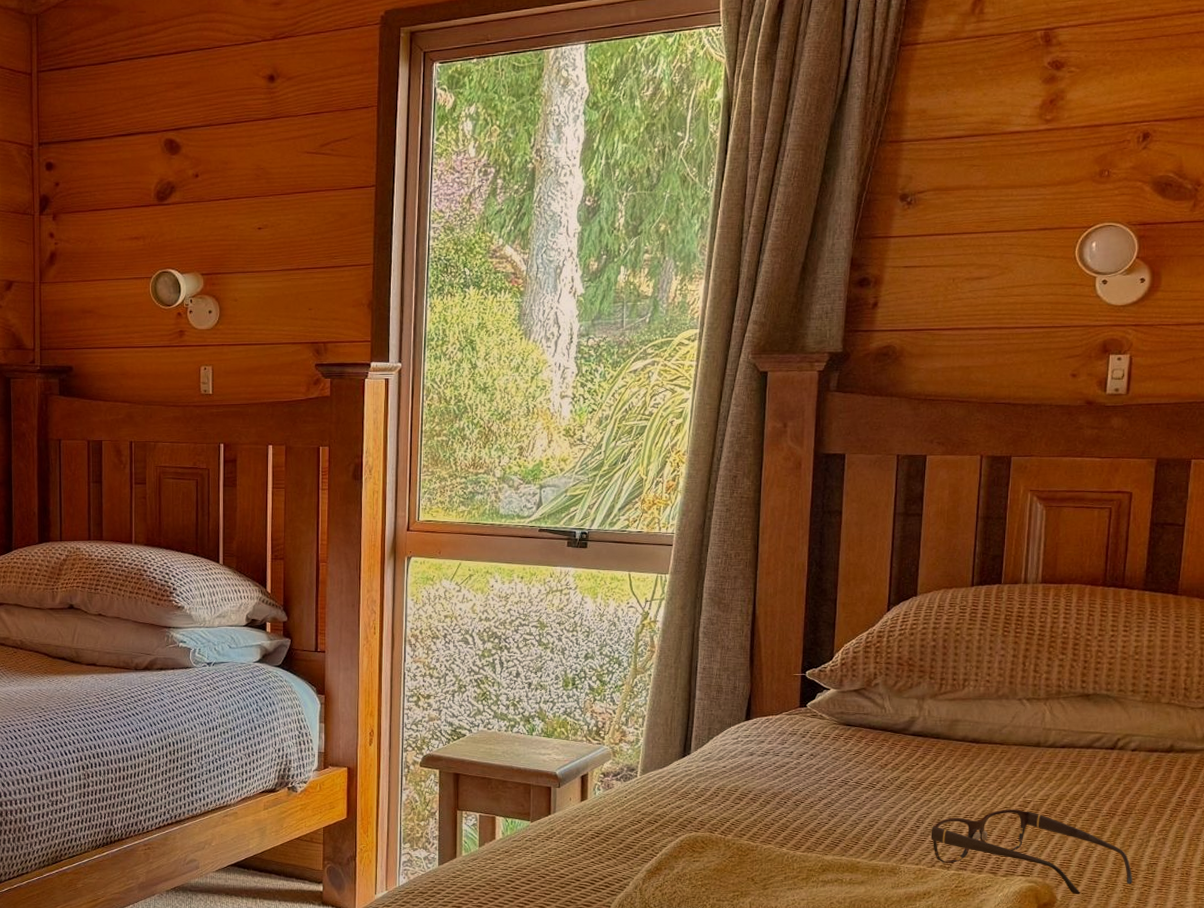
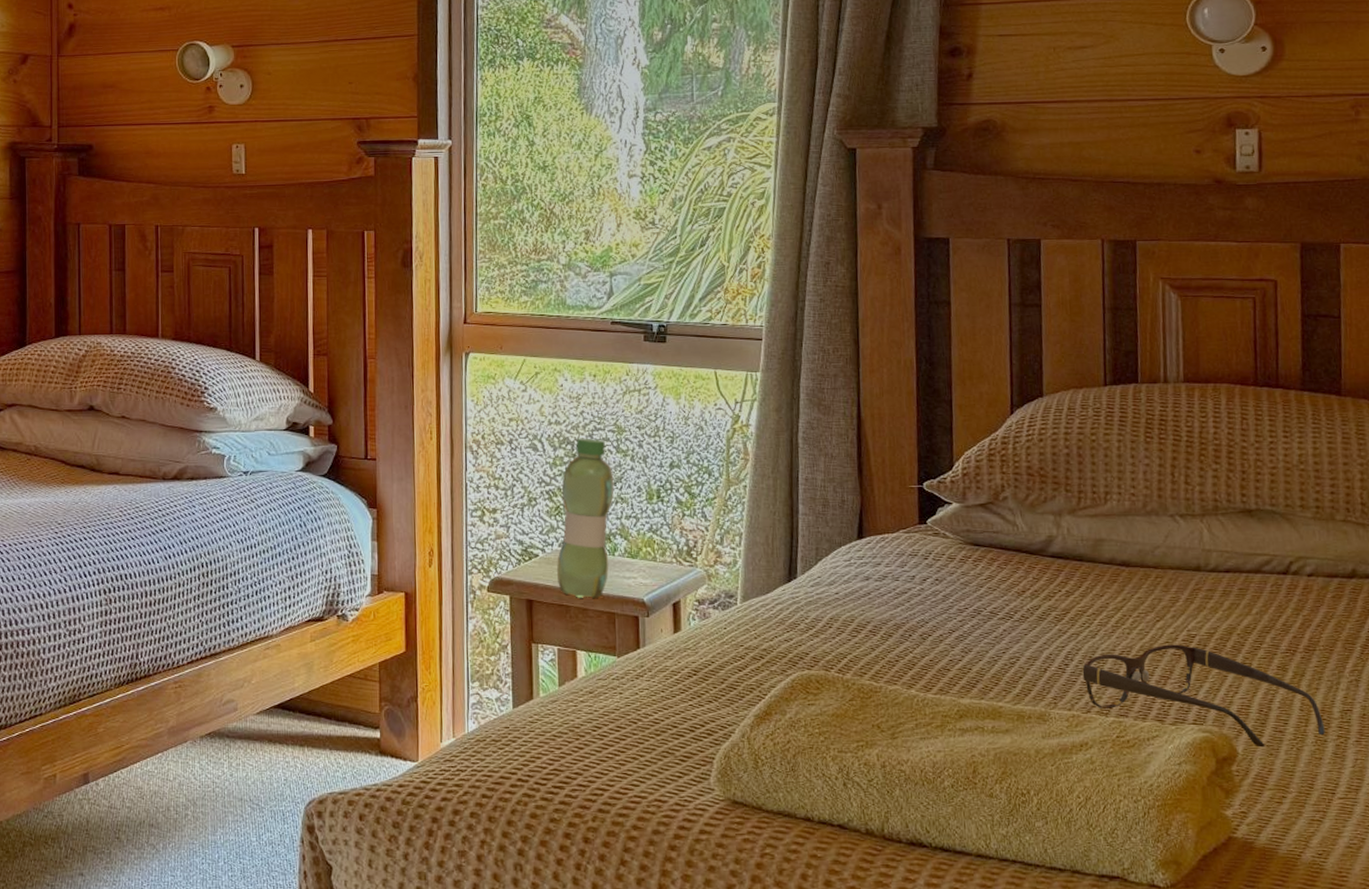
water bottle: none [481,632,535,773] -> present [556,438,614,599]

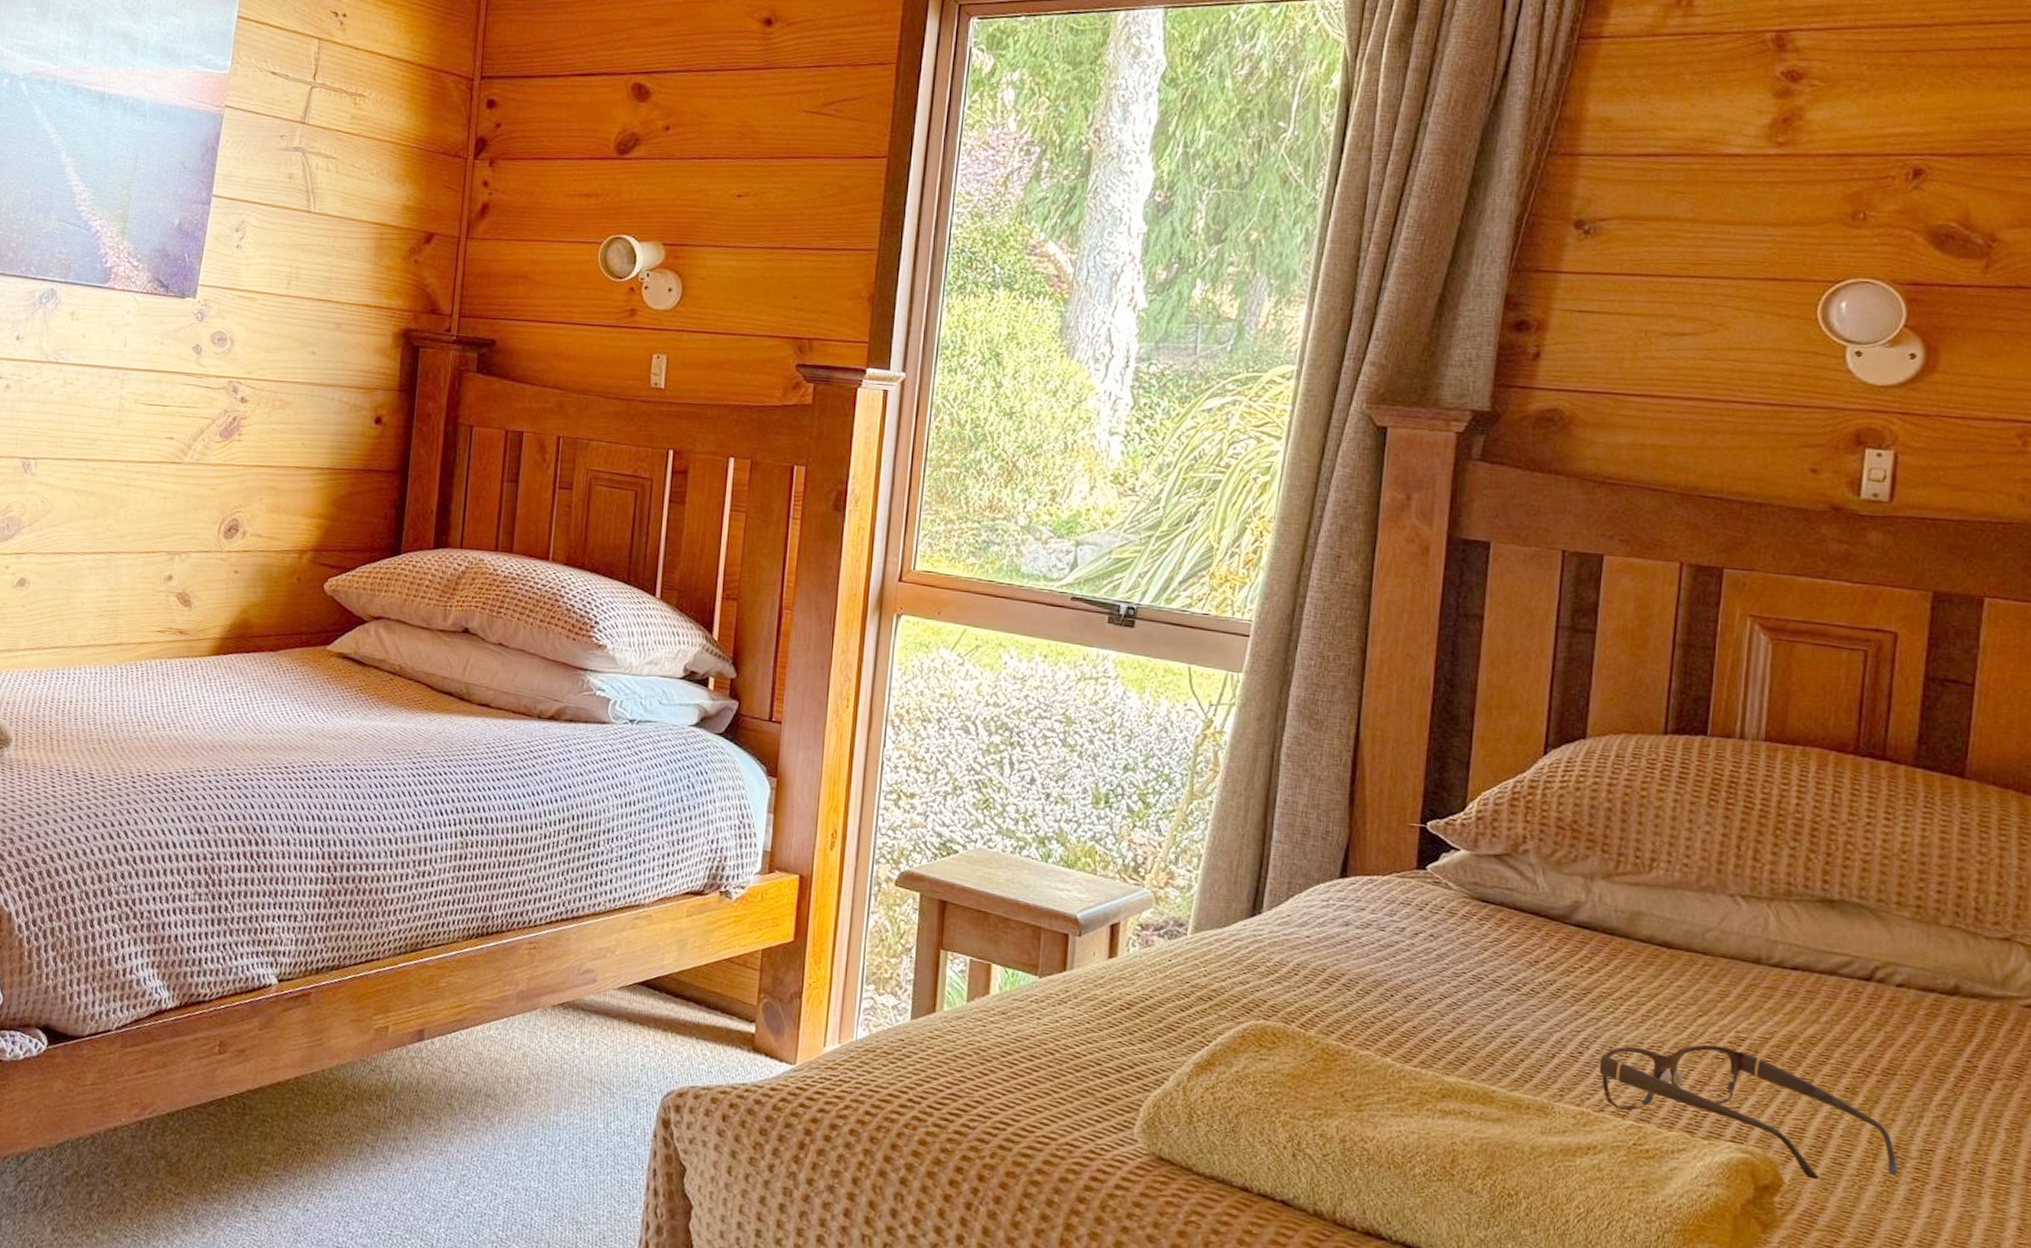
water bottle: present [556,438,614,599] -> none [977,725,1056,909]

